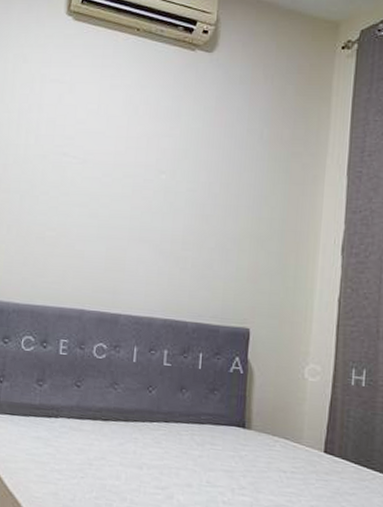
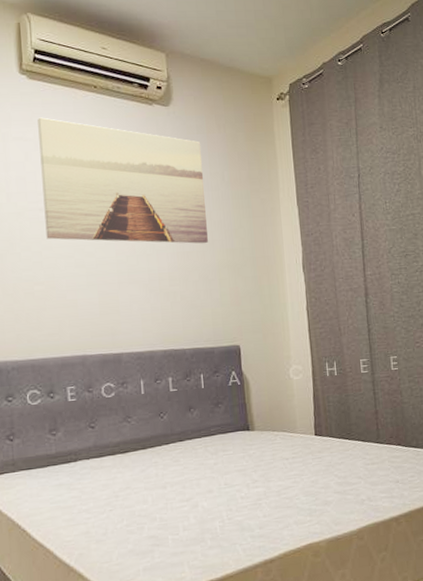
wall art: none [65,60,242,209] -> present [38,117,208,244]

